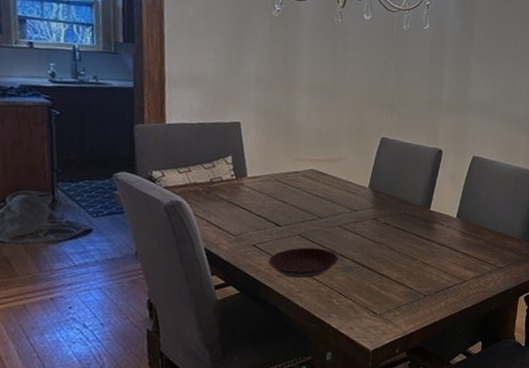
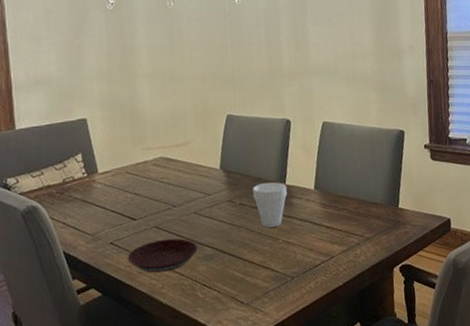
cup: none [398,206,431,248] -> present [253,182,288,228]

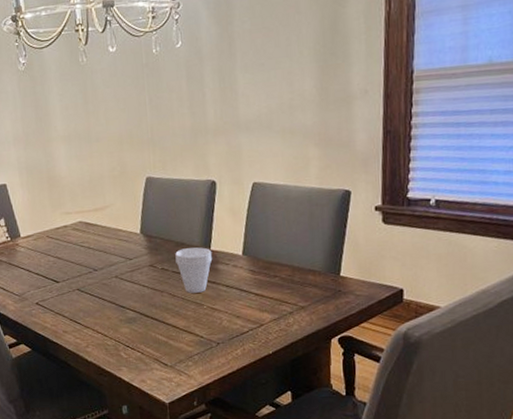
plate: present [127,238,198,273] -> none [52,301,120,333]

